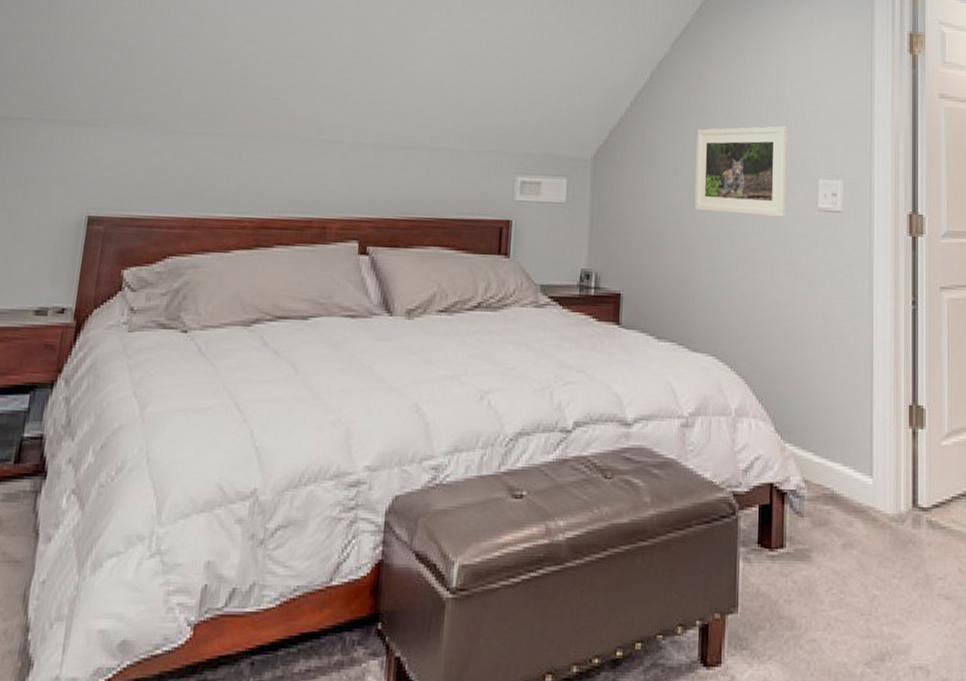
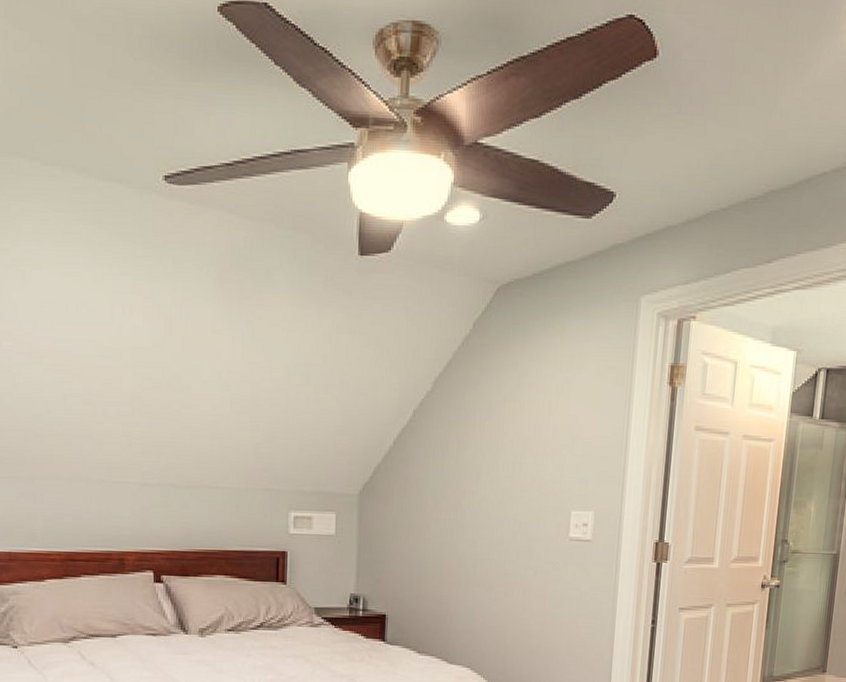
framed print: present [694,126,788,217] -> none [453,460,544,546]

